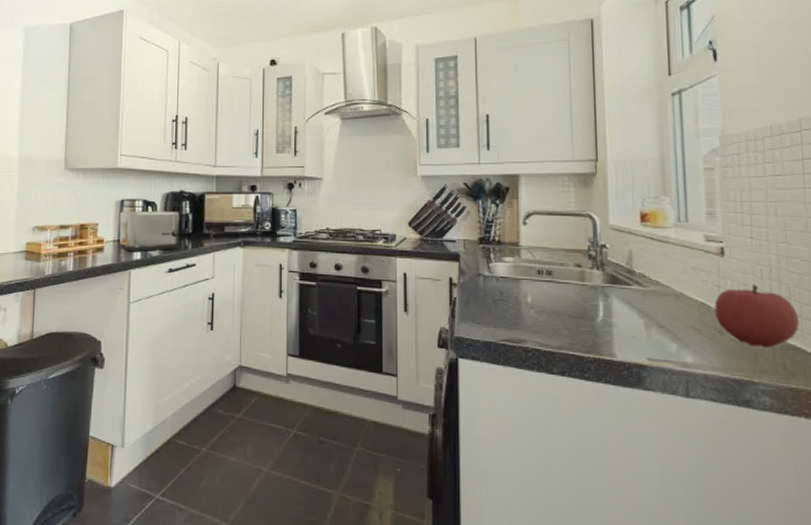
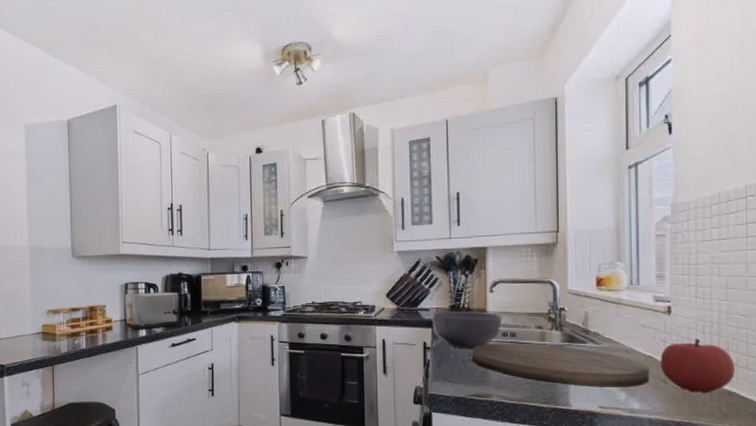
bowl: none [460,243,537,286] -> present [433,311,502,348]
cutting board: none [504,281,704,337] -> present [472,343,650,387]

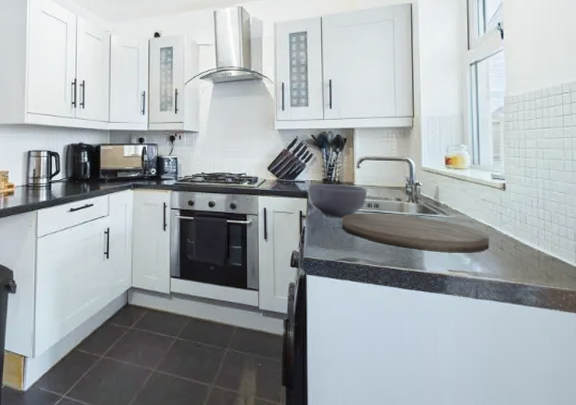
toaster: present [125,291,180,330] -> none [28,160,80,195]
fruit: present [660,338,735,394] -> none [497,211,557,259]

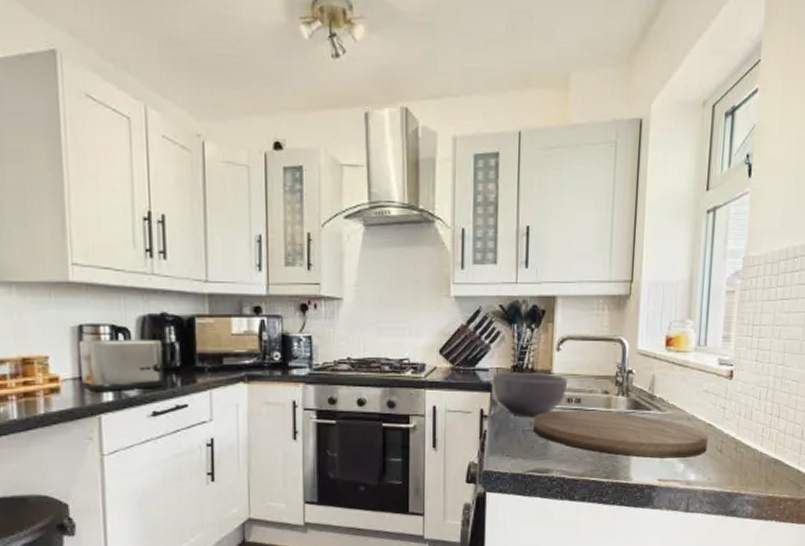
toaster: none [28,160,80,195] -> present [79,338,164,393]

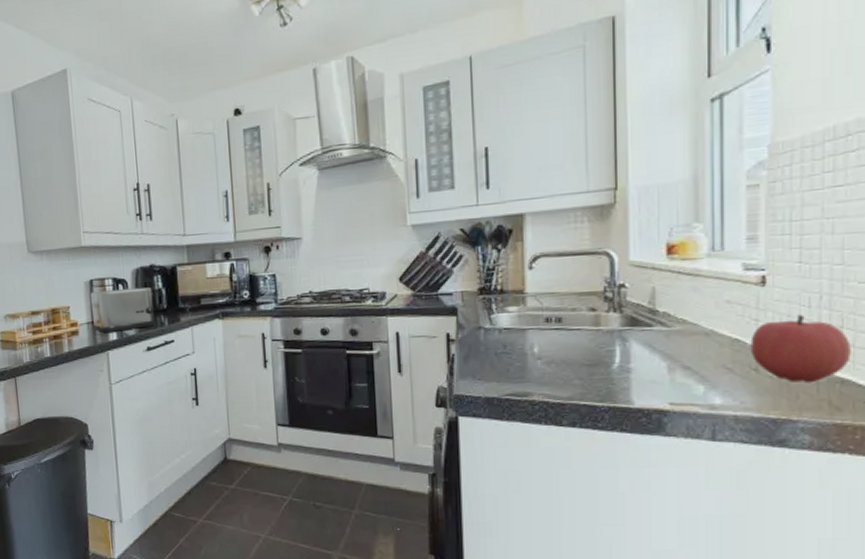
bowl: present [492,372,568,417] -> none [457,294,545,339]
cutting board: present [534,410,708,458] -> none [507,329,736,380]
fruit: none [718,405,783,463] -> present [750,314,851,383]

